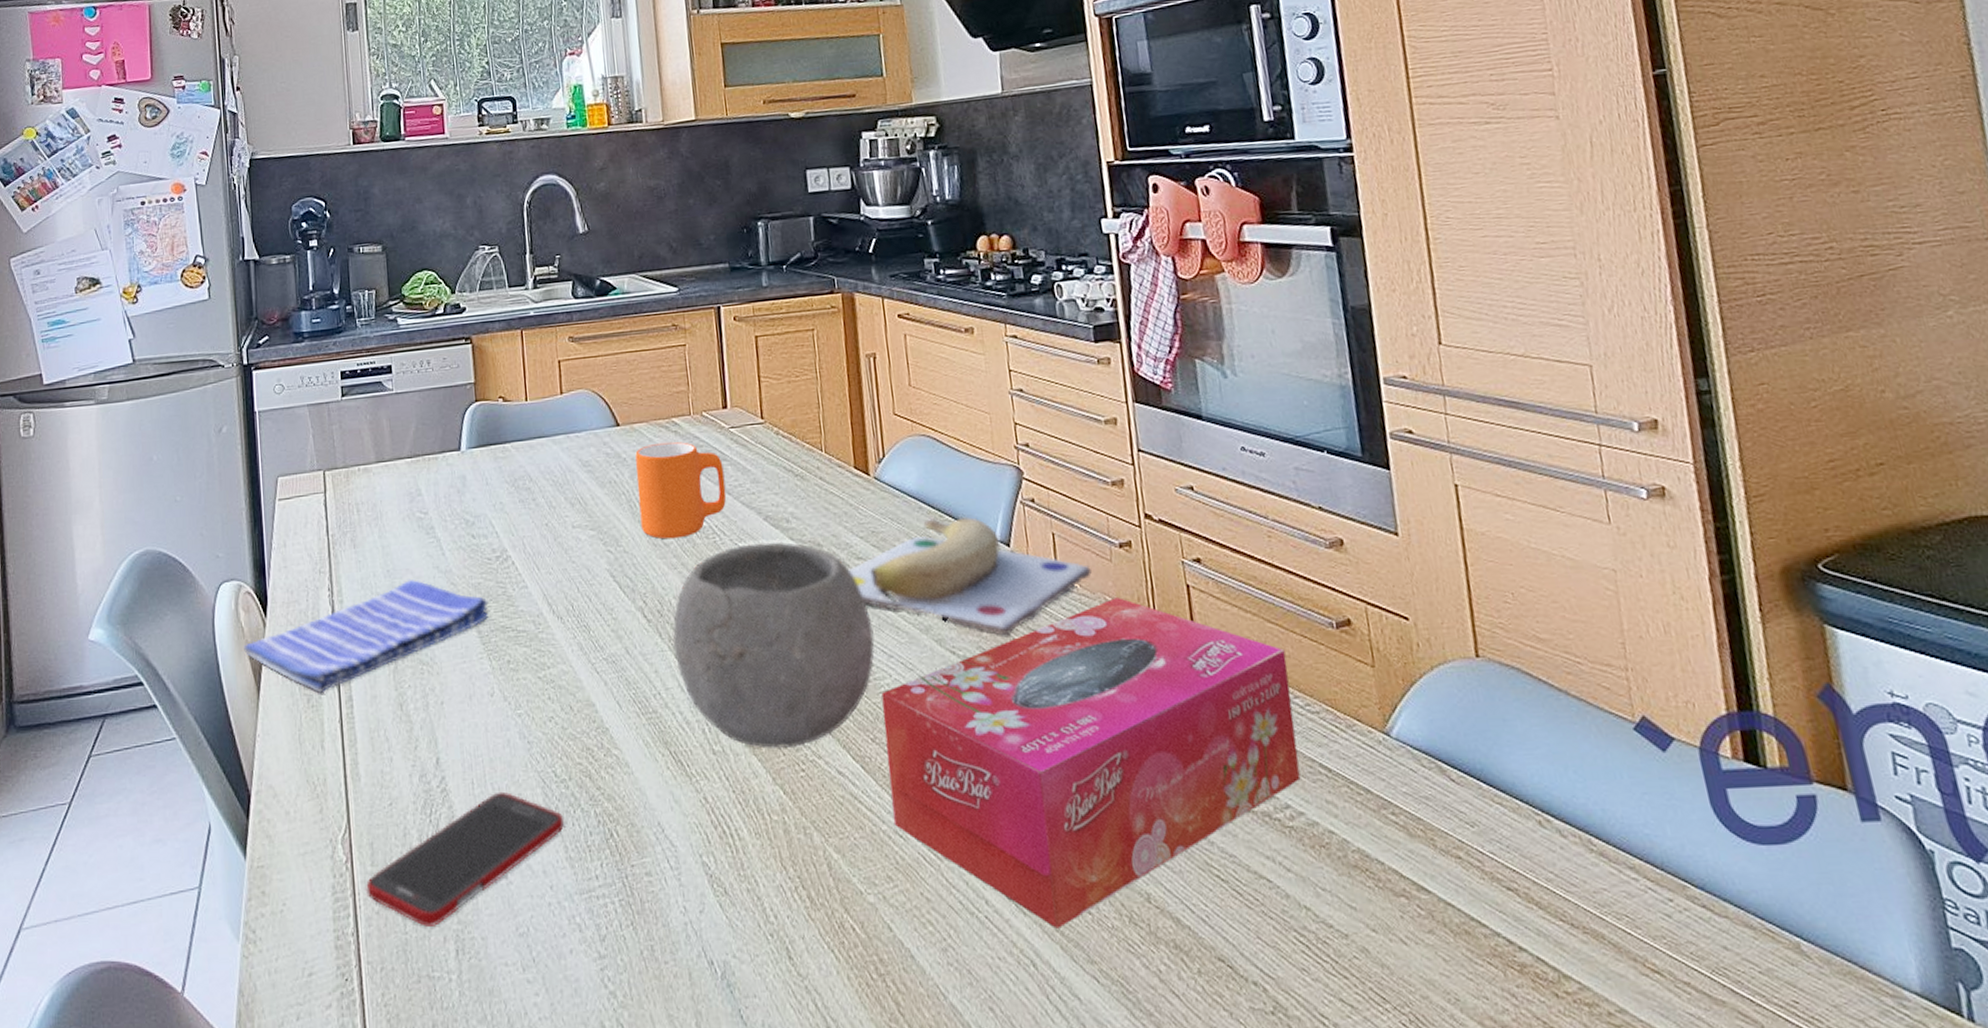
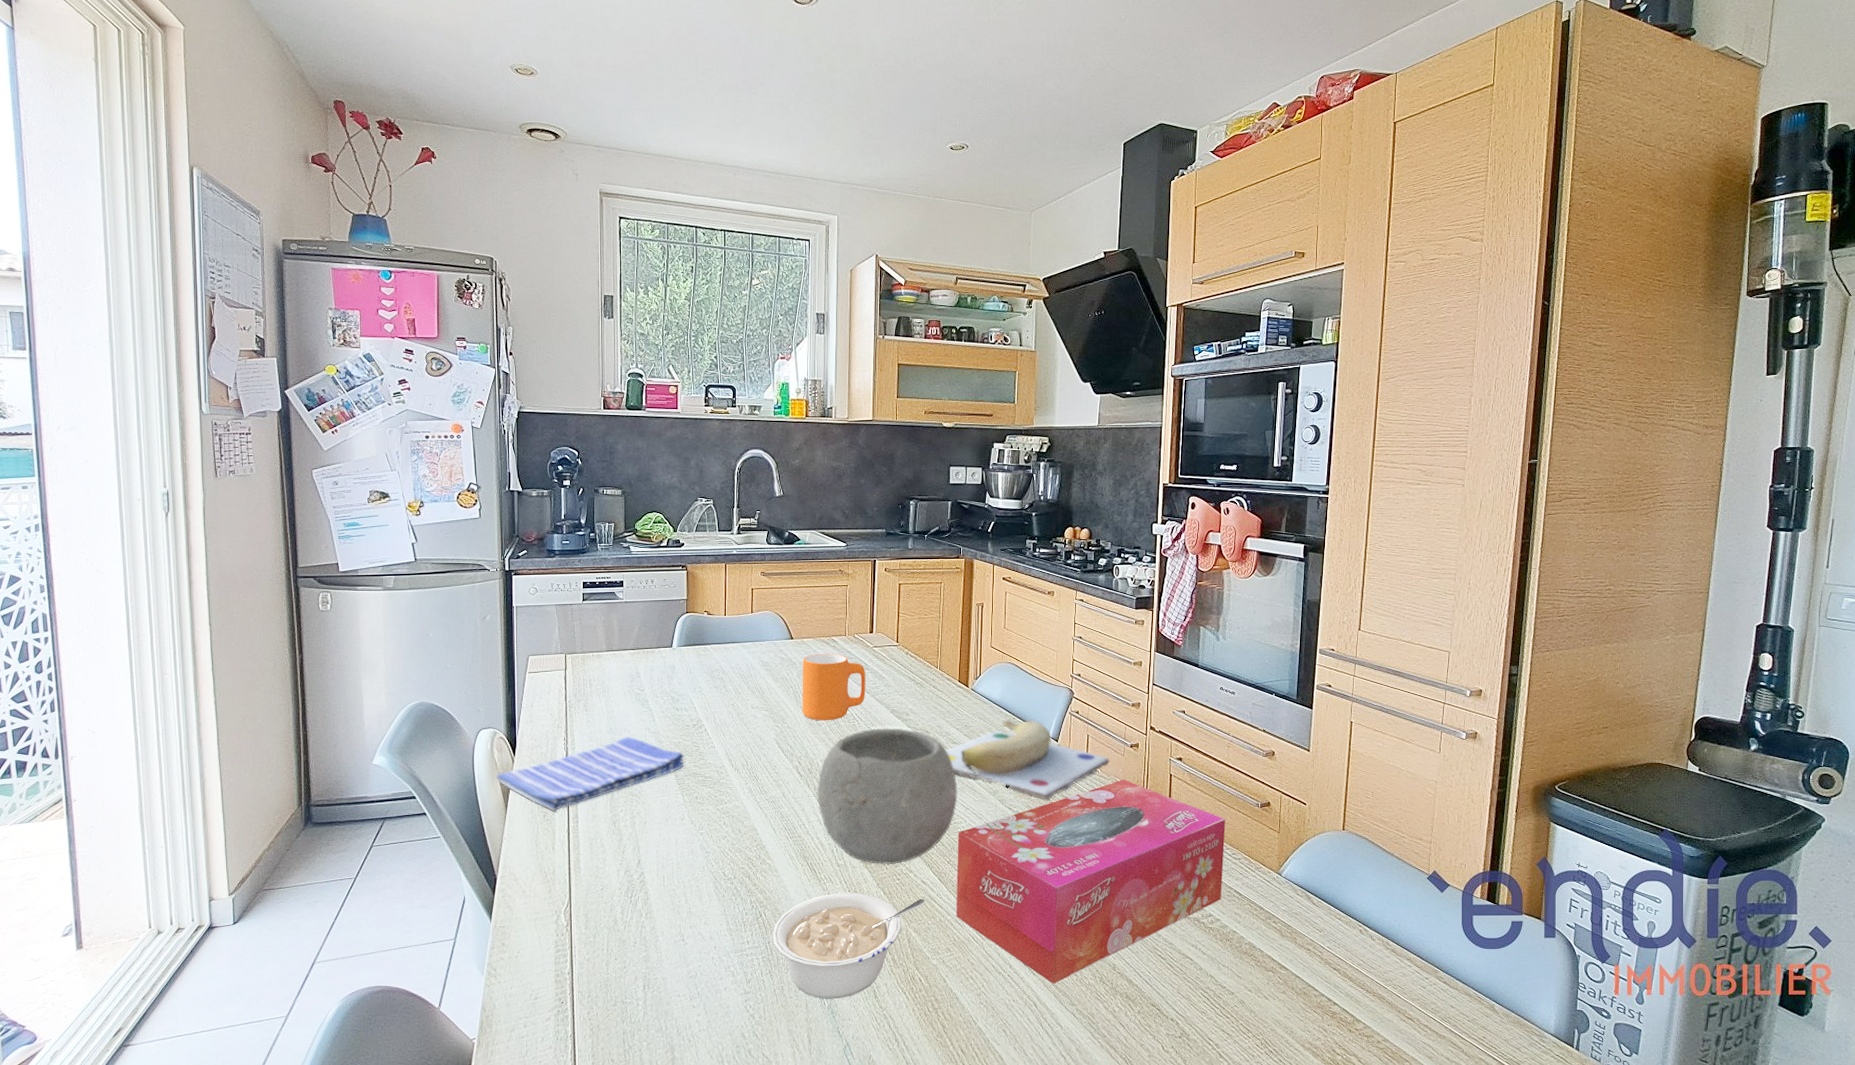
cell phone: present [366,791,565,927] -> none [580,884,728,970]
legume: none [630,793,847,964] -> present [772,892,925,999]

